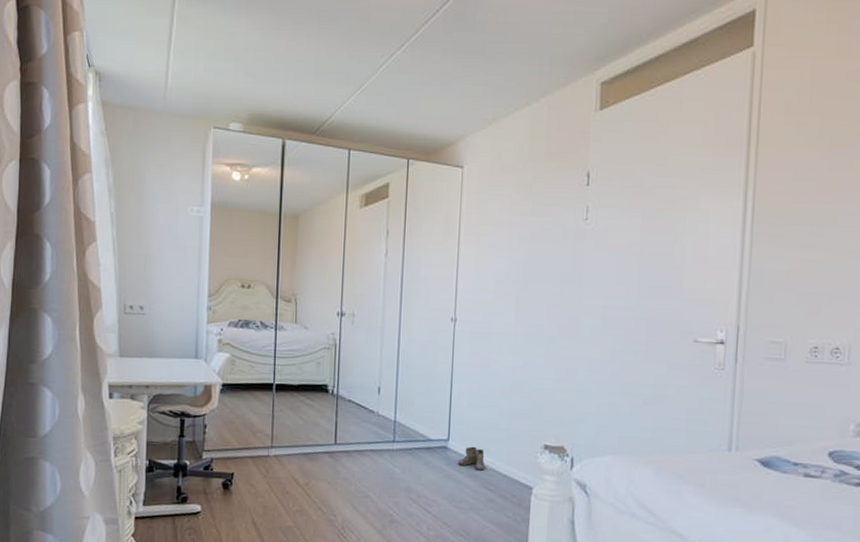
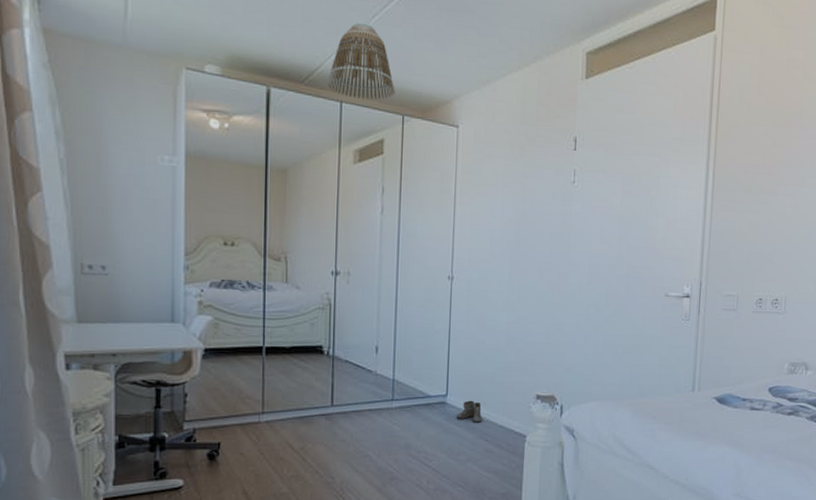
lamp shade: none [336,73,401,146] -> present [326,22,395,100]

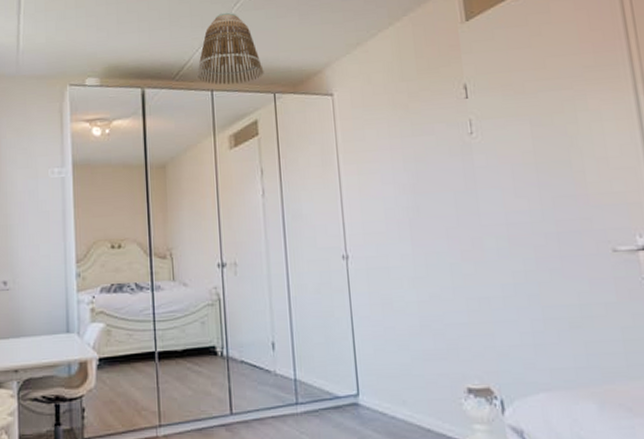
boots: present [456,400,482,423] -> none [372,399,405,427]

